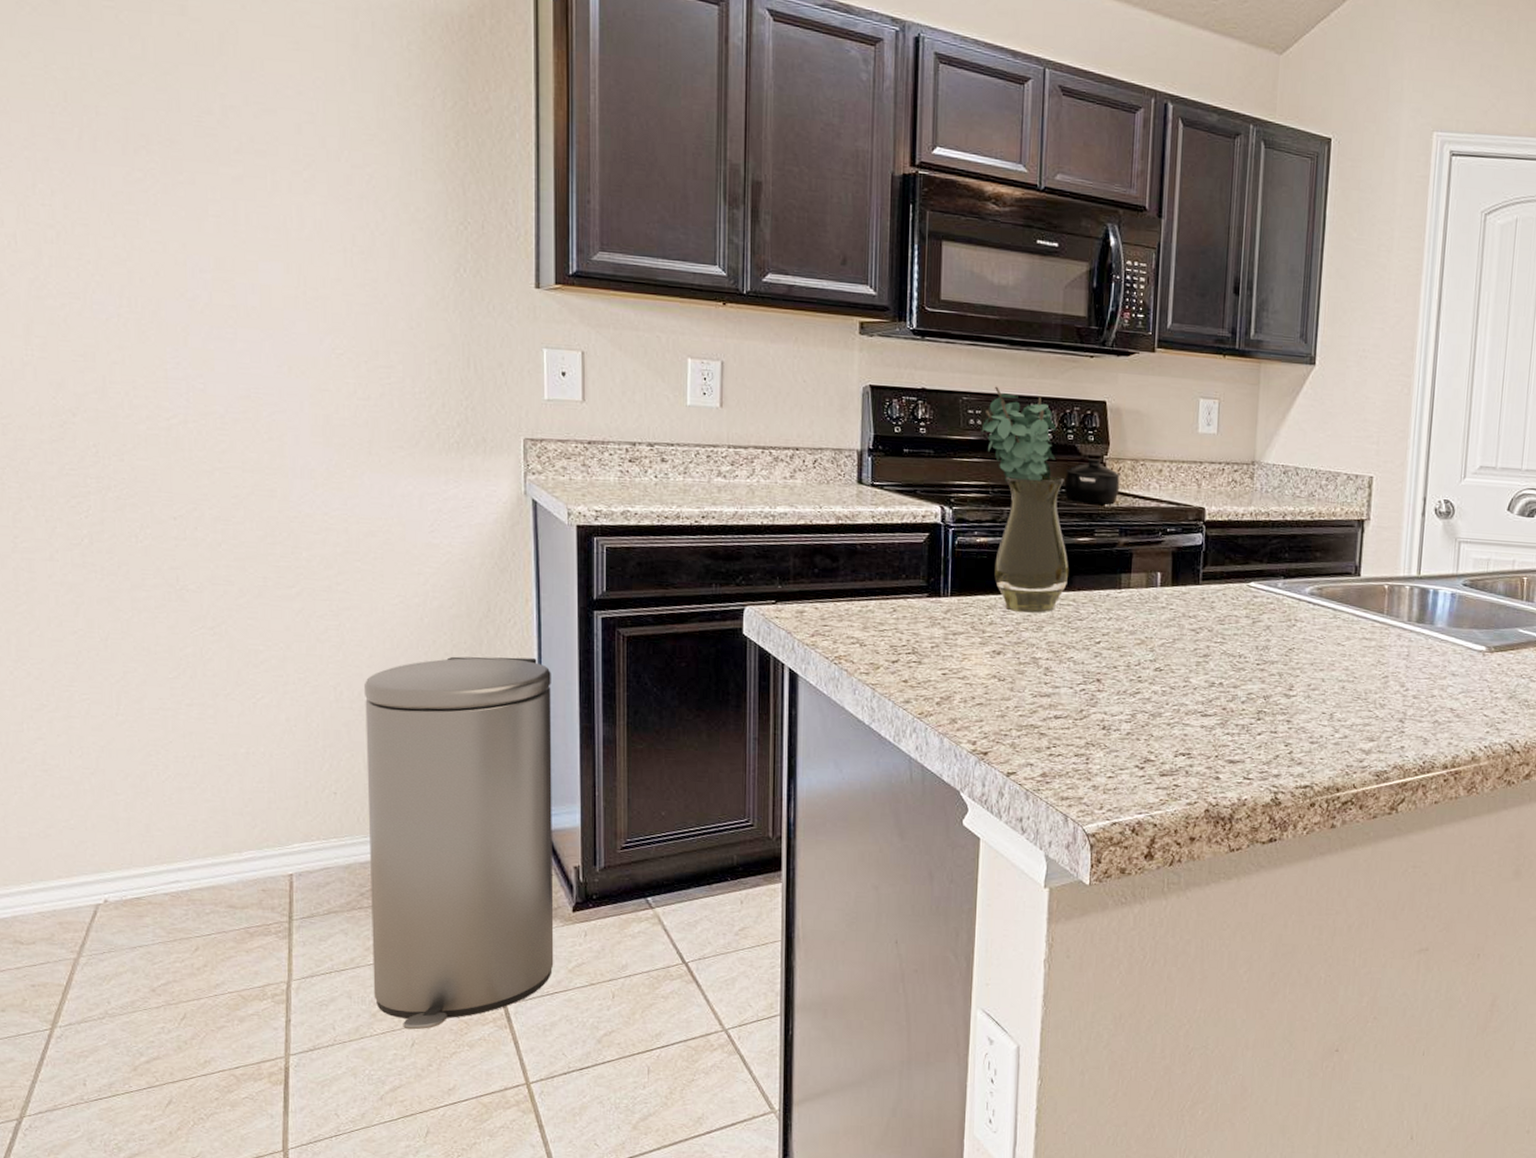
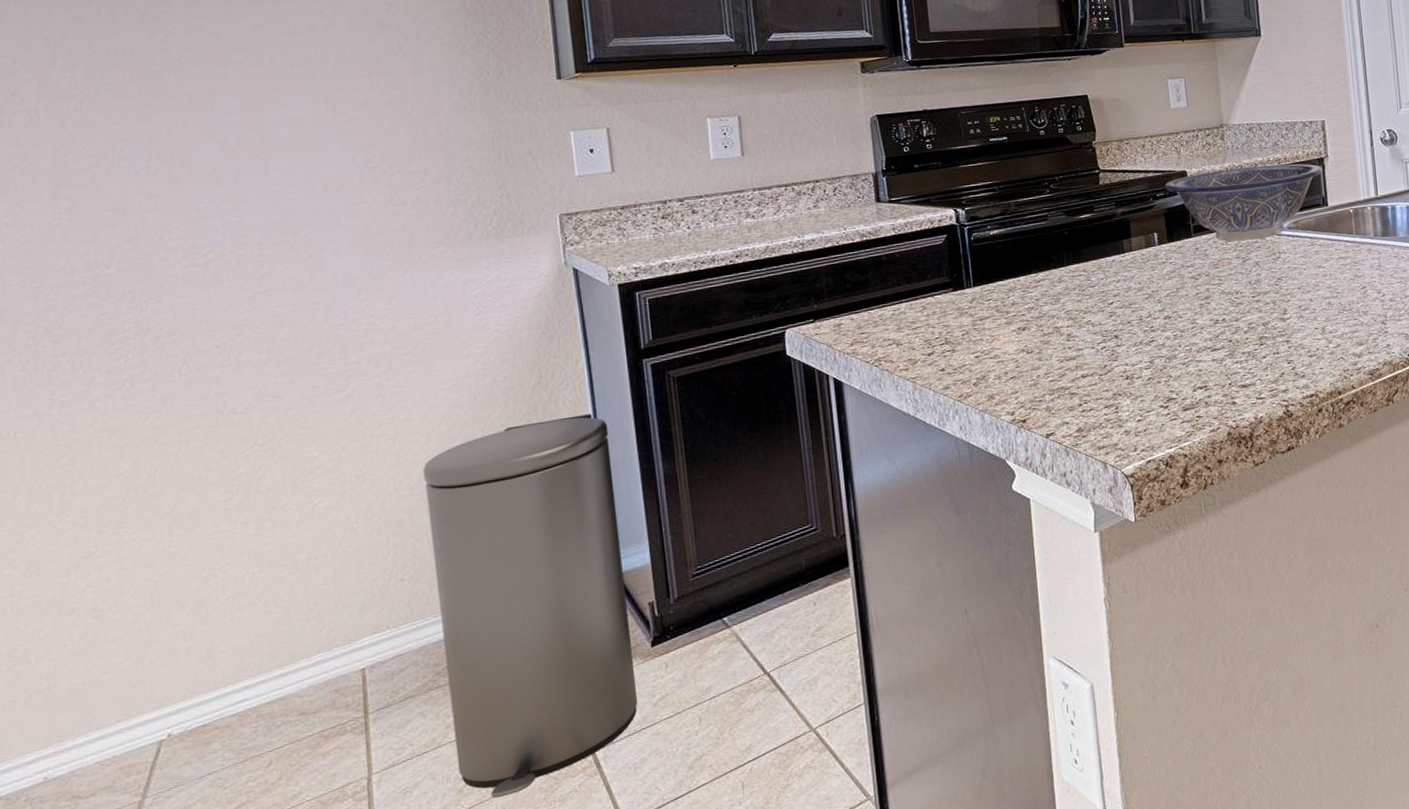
vase: present [981,386,1070,614] -> none [981,97,1077,290]
saucepan: present [1064,458,1120,505] -> none [1061,145,1111,185]
decorative bowl: none [1177,513,1362,601] -> present [1164,163,1323,242]

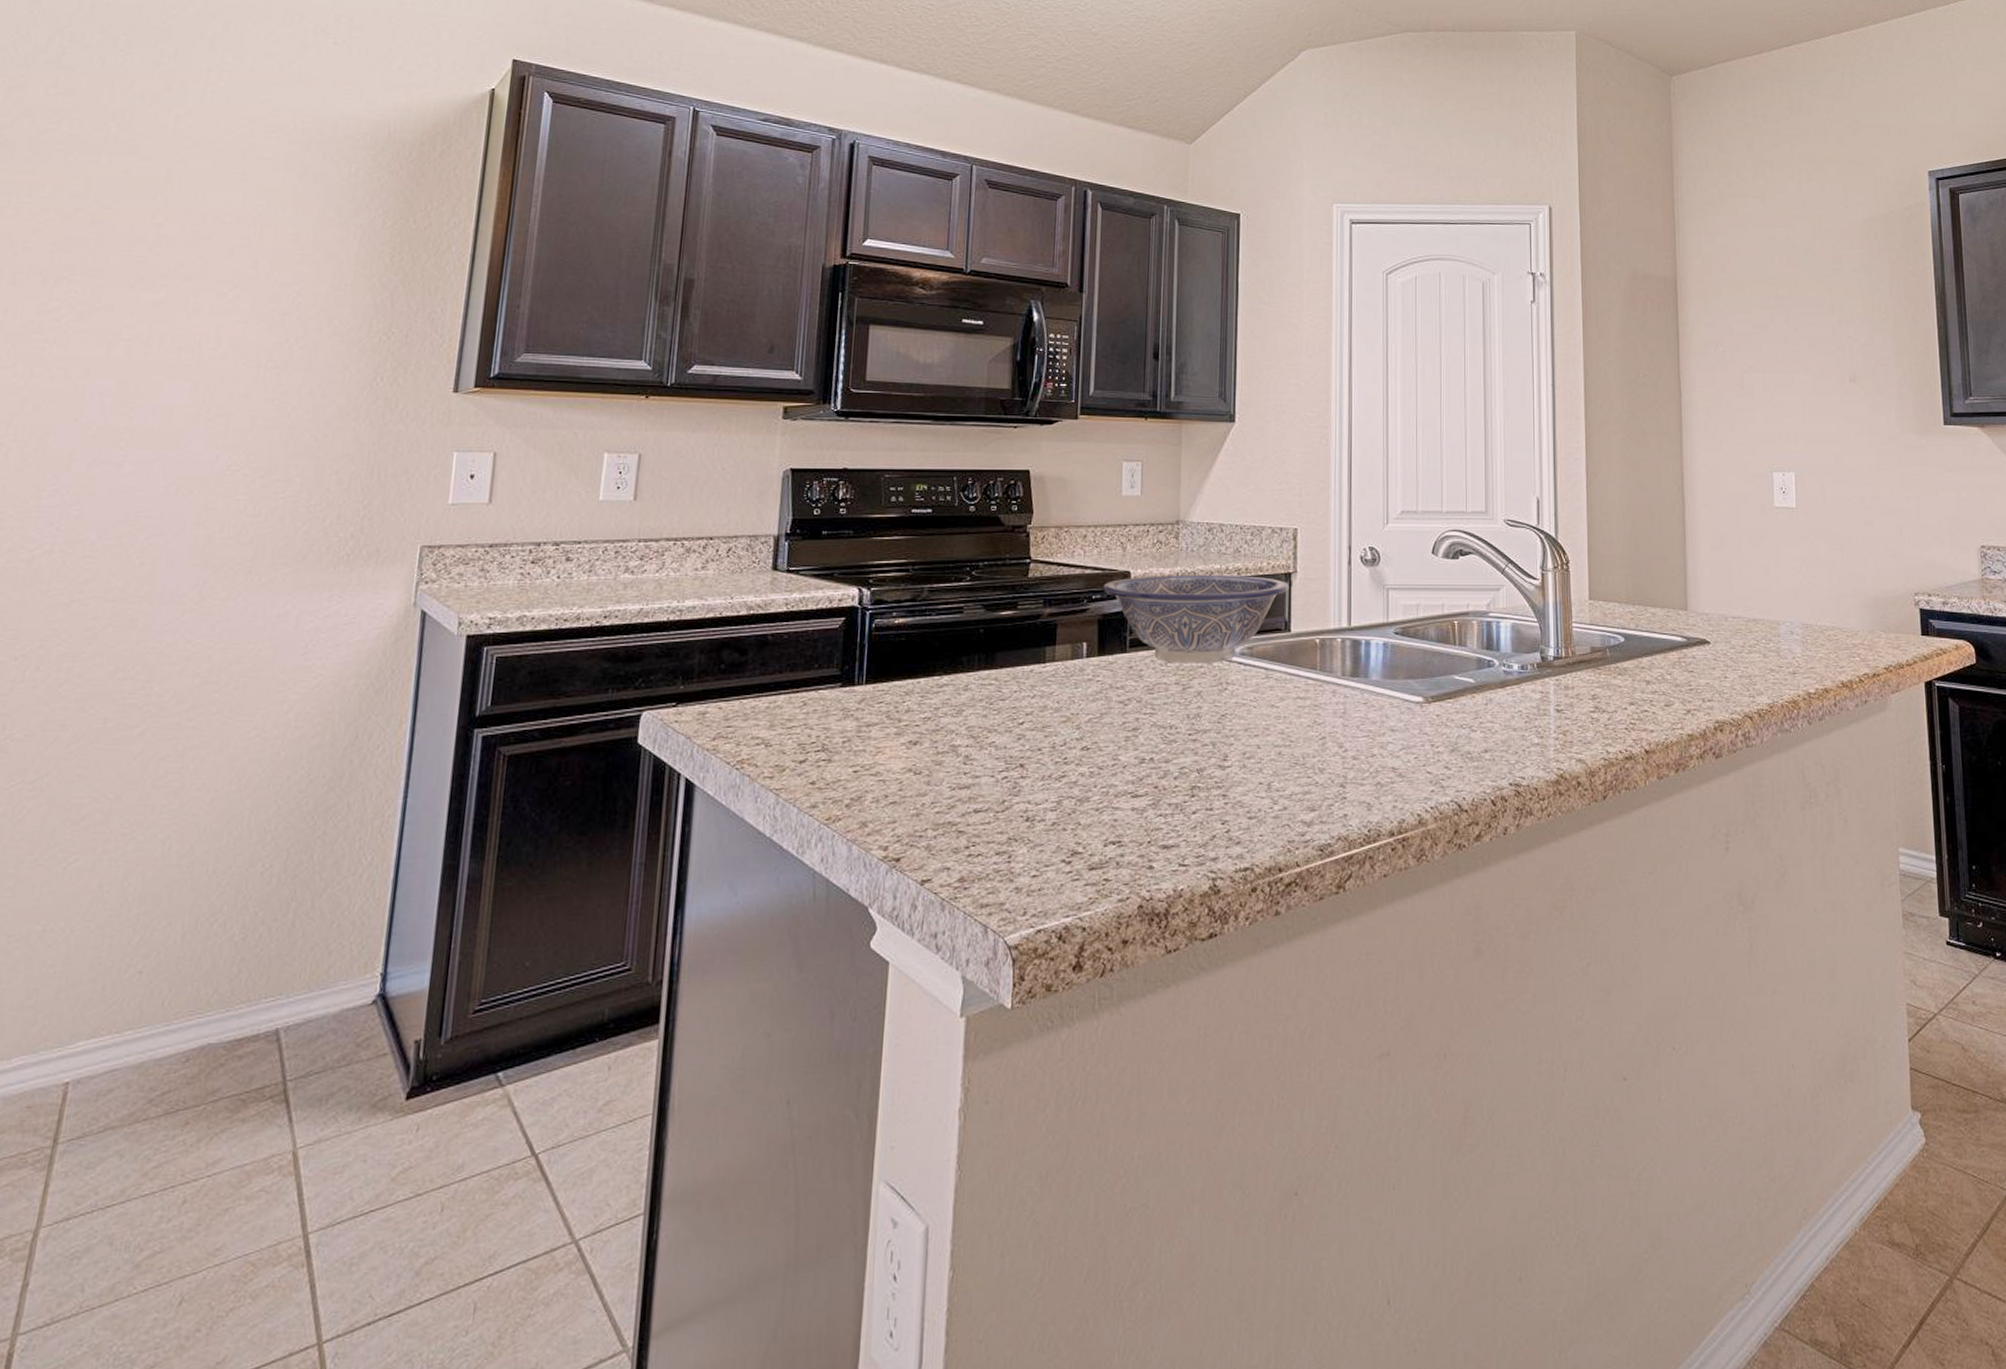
pedal bin: present [422,414,638,799] -> none [142,789,418,1282]

